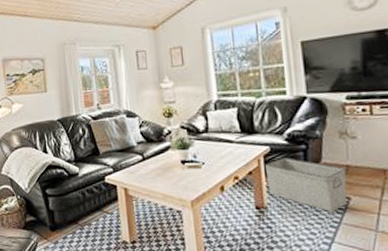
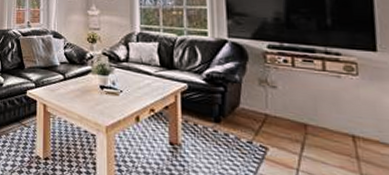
storage bin: present [264,158,348,213] -> none [181,97,265,161]

